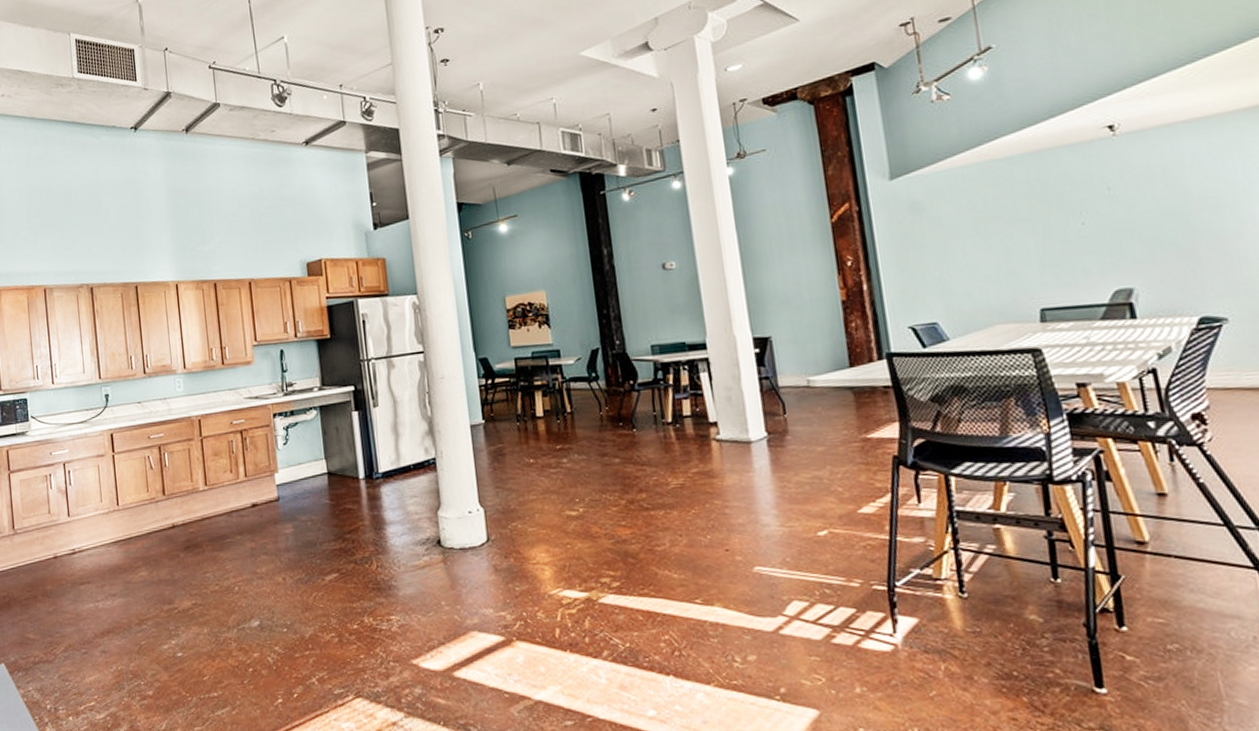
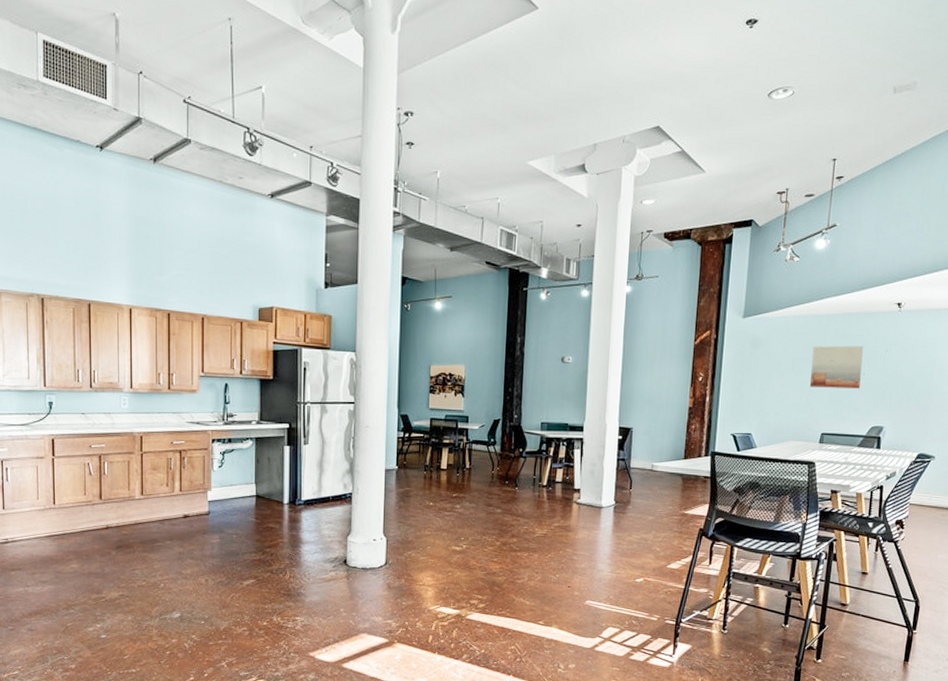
wall art: none [998,188,1082,252] -> present [809,345,864,389]

